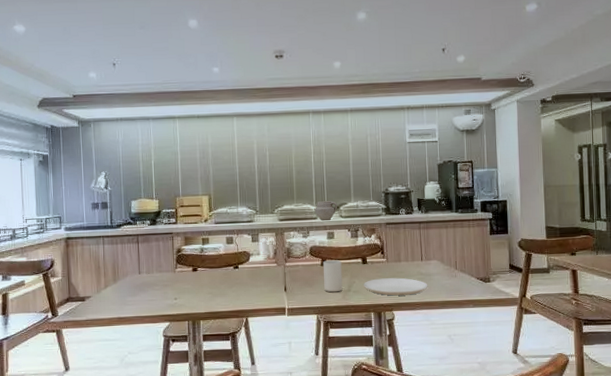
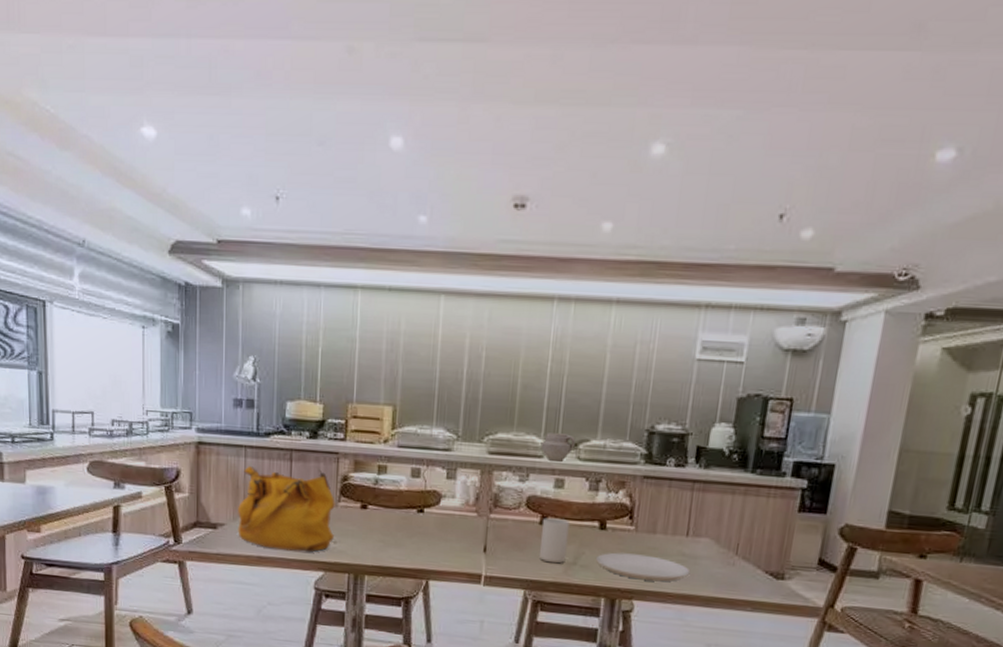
handbag: none [100,245,175,310] -> present [238,466,335,552]

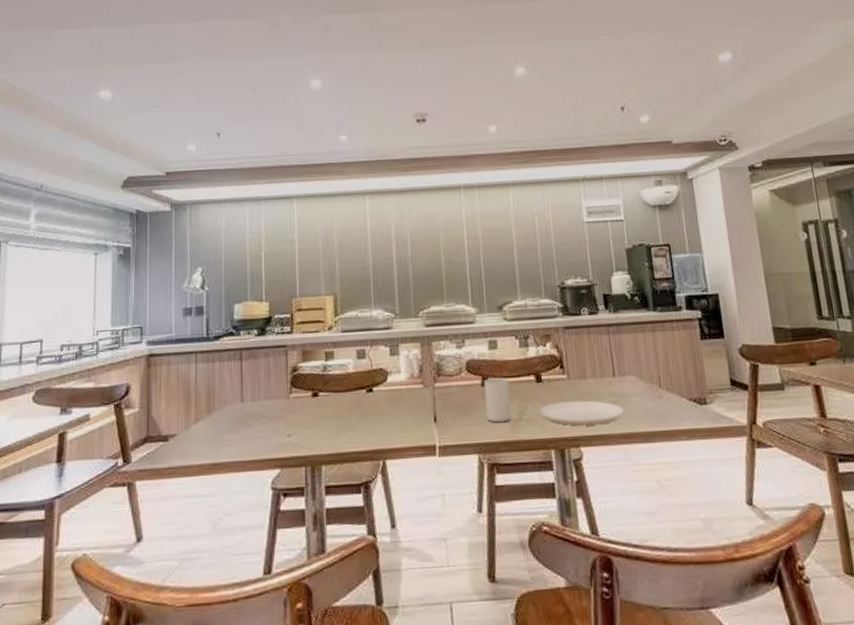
handbag: present [238,466,335,552] -> none [190,363,288,453]
jug: present [540,433,575,463] -> none [470,299,500,326]

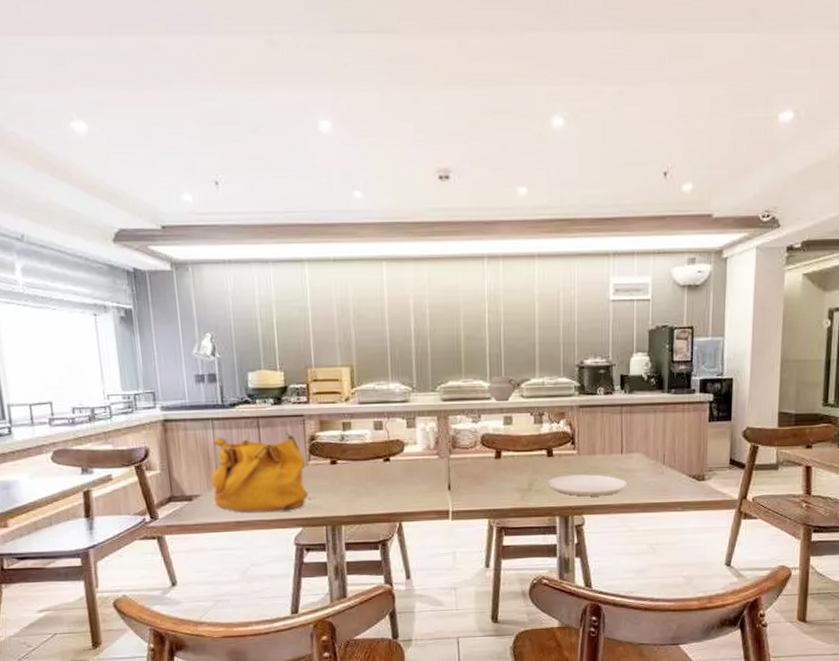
handbag: none [190,363,288,453] -> present [211,431,308,513]
jug: none [470,299,500,326] -> present [488,376,517,402]
cup: present [483,378,512,423] -> none [497,452,521,492]

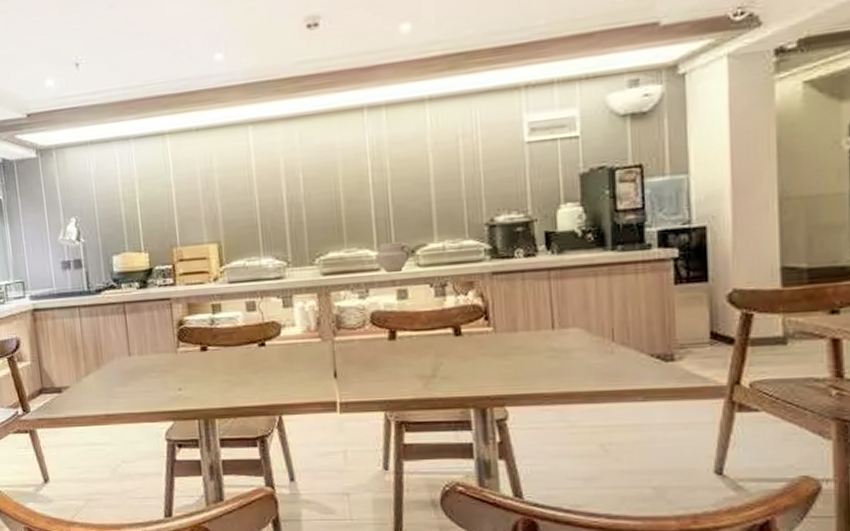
handbag: present [211,431,308,513] -> none [79,316,178,405]
plate: present [548,474,628,497] -> none [457,356,564,384]

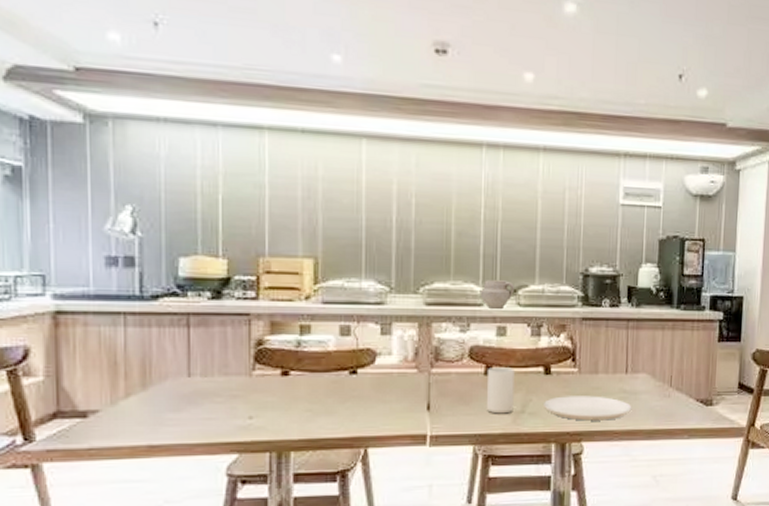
cup: none [391,331,424,379] -> present [486,368,515,414]
plate: none [457,356,564,384] -> present [544,396,632,421]

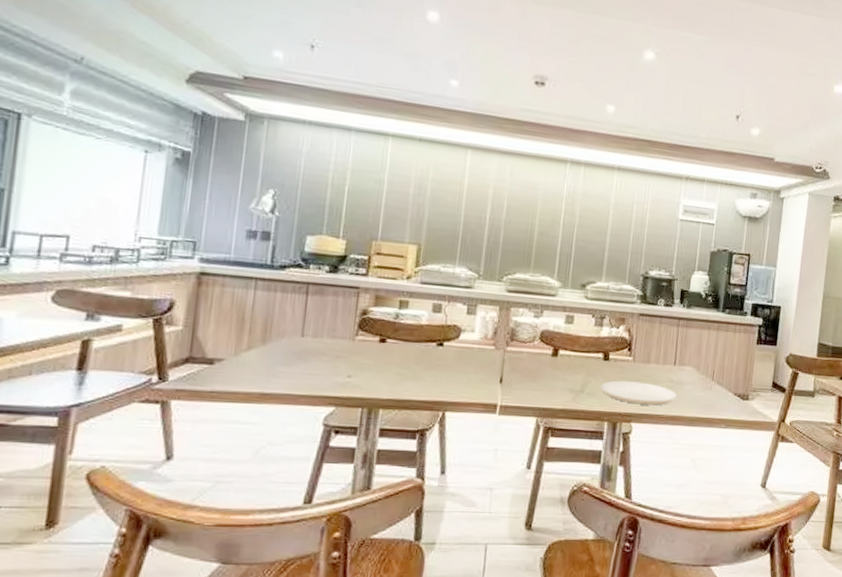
jug: present [480,280,514,310] -> none [554,274,584,302]
cup: present [486,368,515,414] -> none [551,350,578,392]

